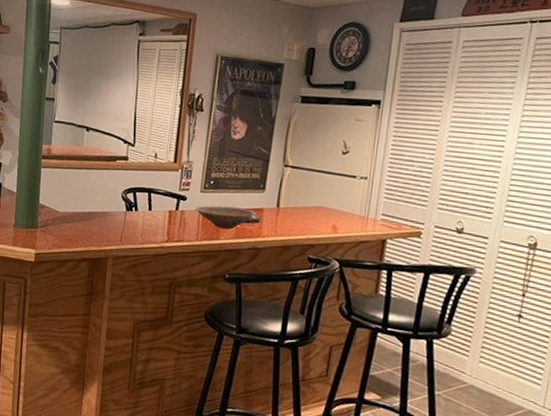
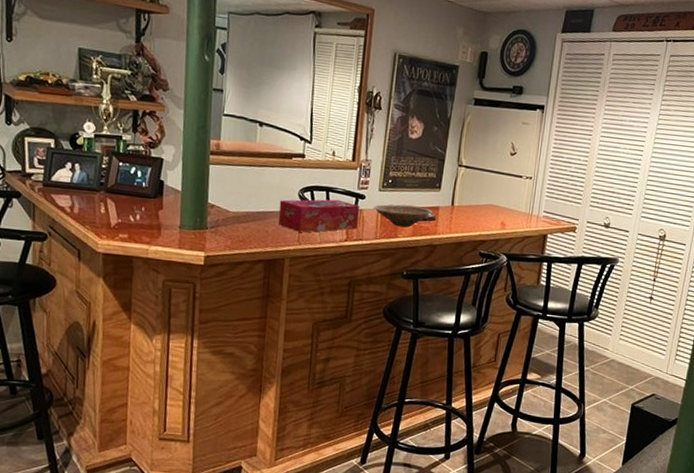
tissue box: none [102,200,181,233] -> present [278,199,359,233]

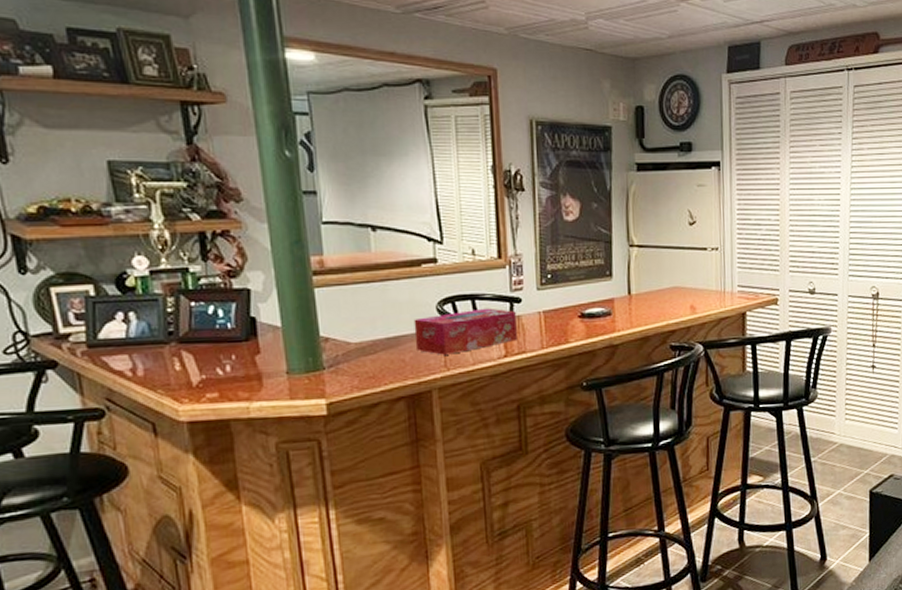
bowl: present [373,204,432,228] -> none [533,301,606,330]

